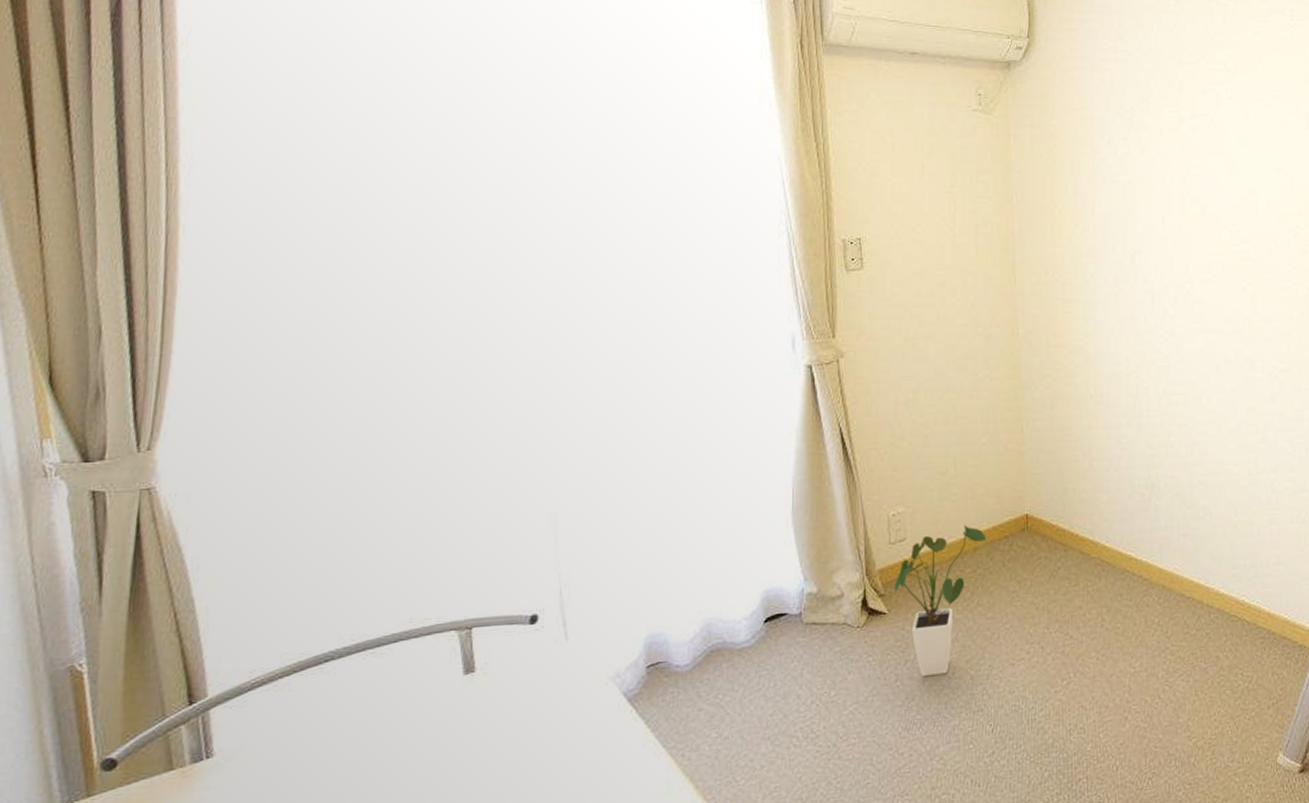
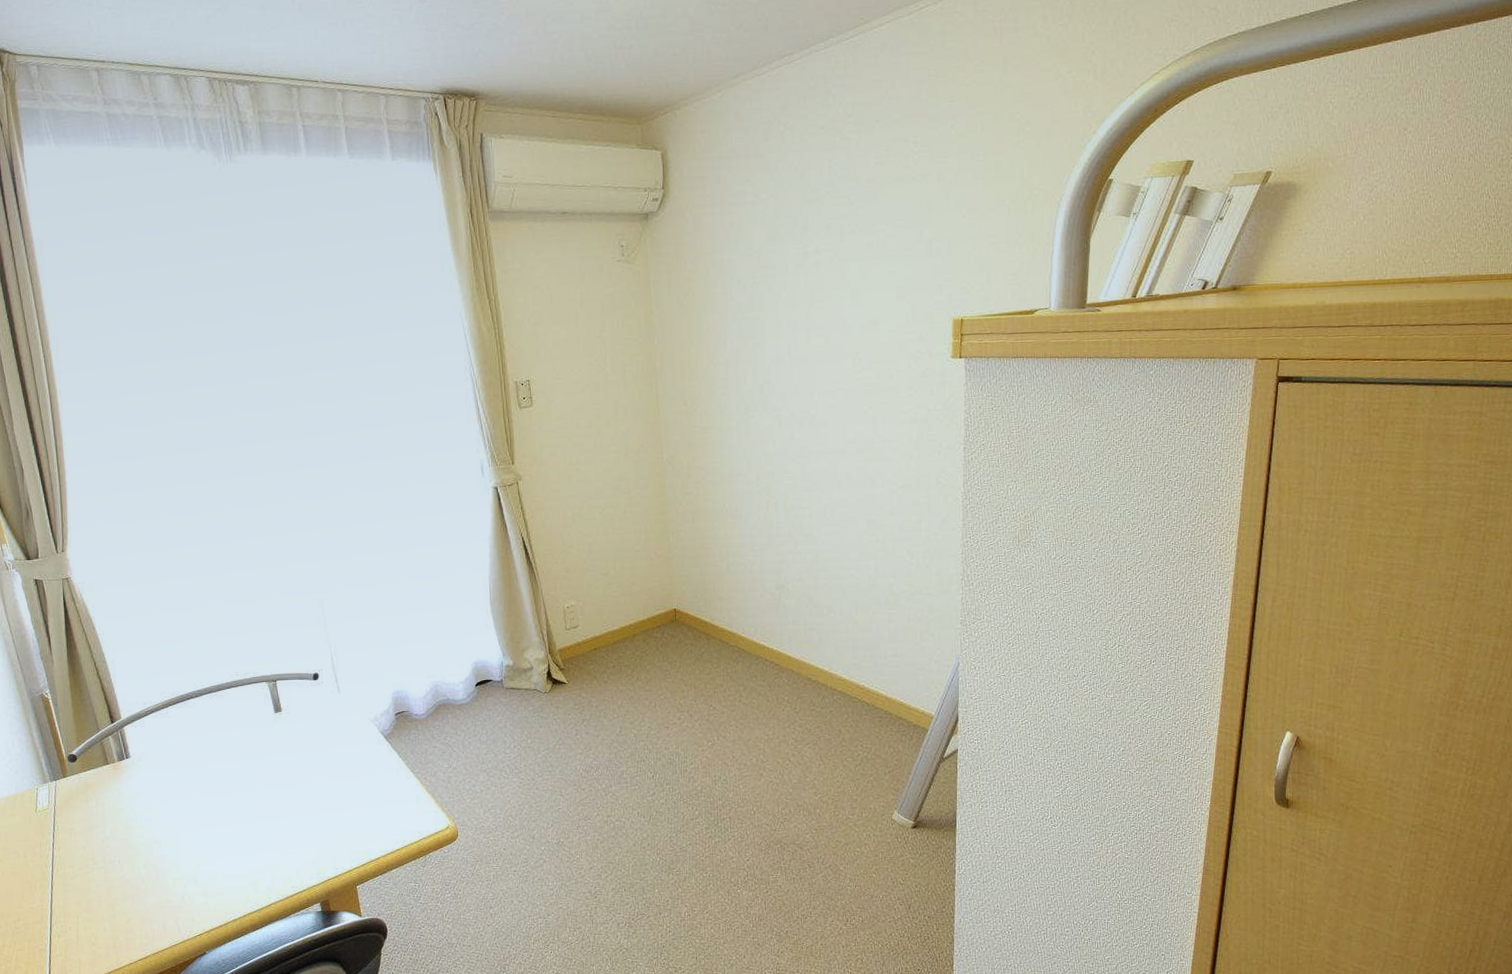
house plant: present [893,524,987,677] -> none [570,616,643,733]

